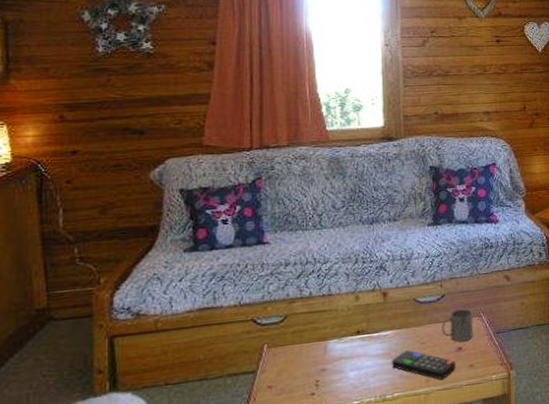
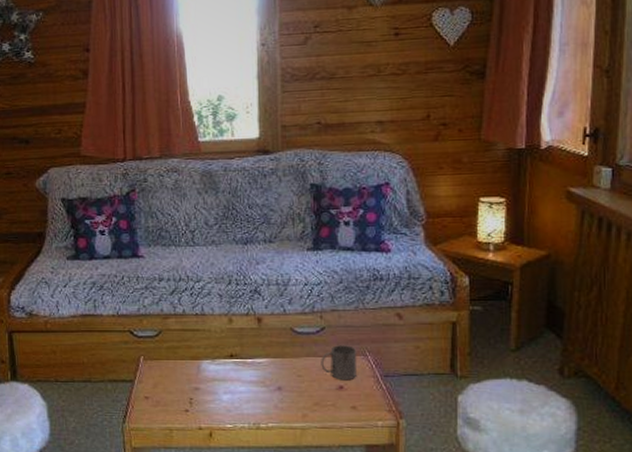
remote control: present [392,350,456,380] -> none [266,381,336,417]

